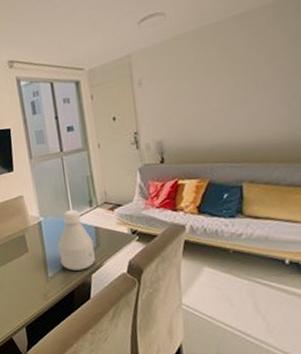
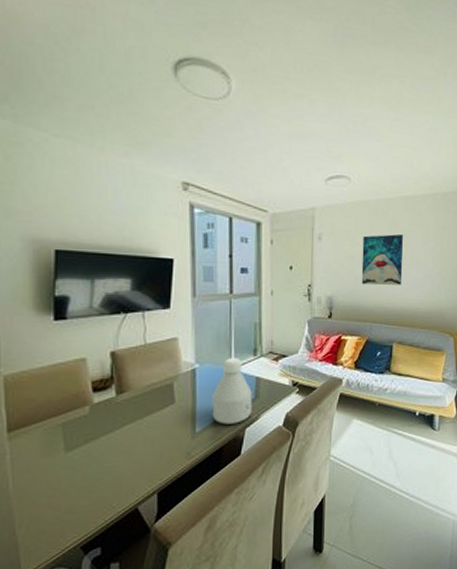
wall art: none [188,58,246,123] -> present [361,234,403,285]

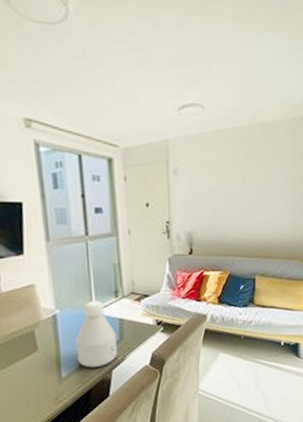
wall art: present [361,234,403,285] -> none [220,163,262,217]

